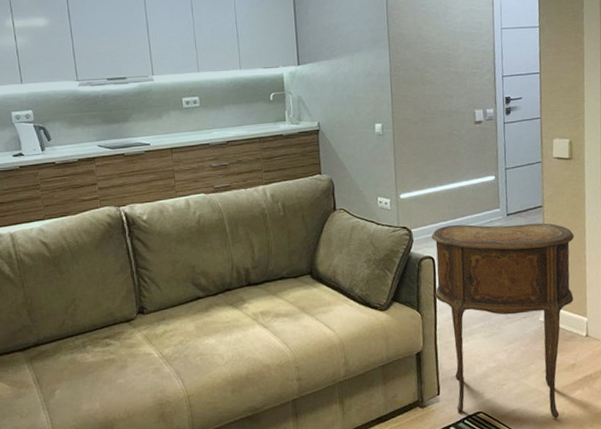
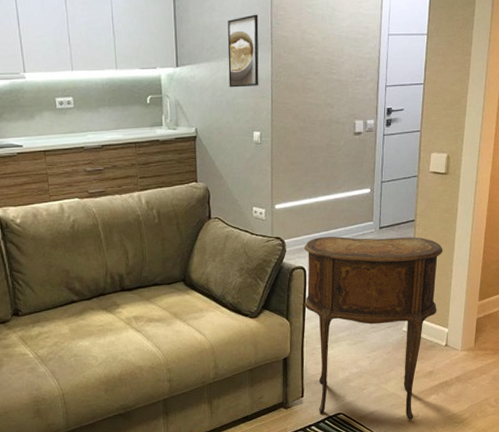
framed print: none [346,14,379,83] -> present [227,14,259,88]

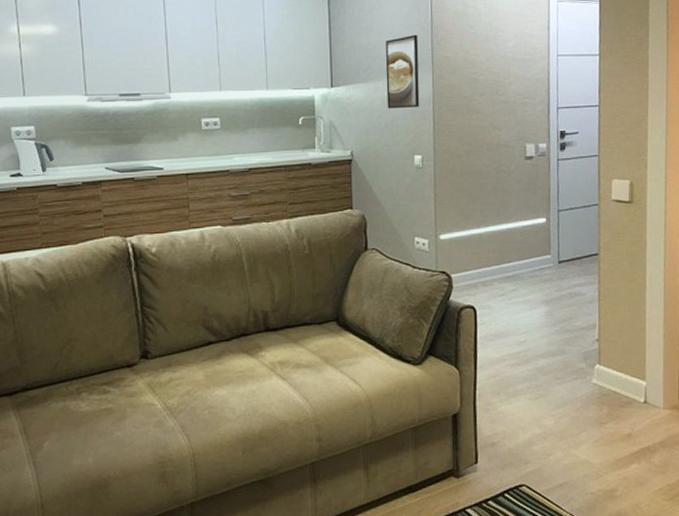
side table: present [304,236,443,420] -> none [473,270,634,495]

